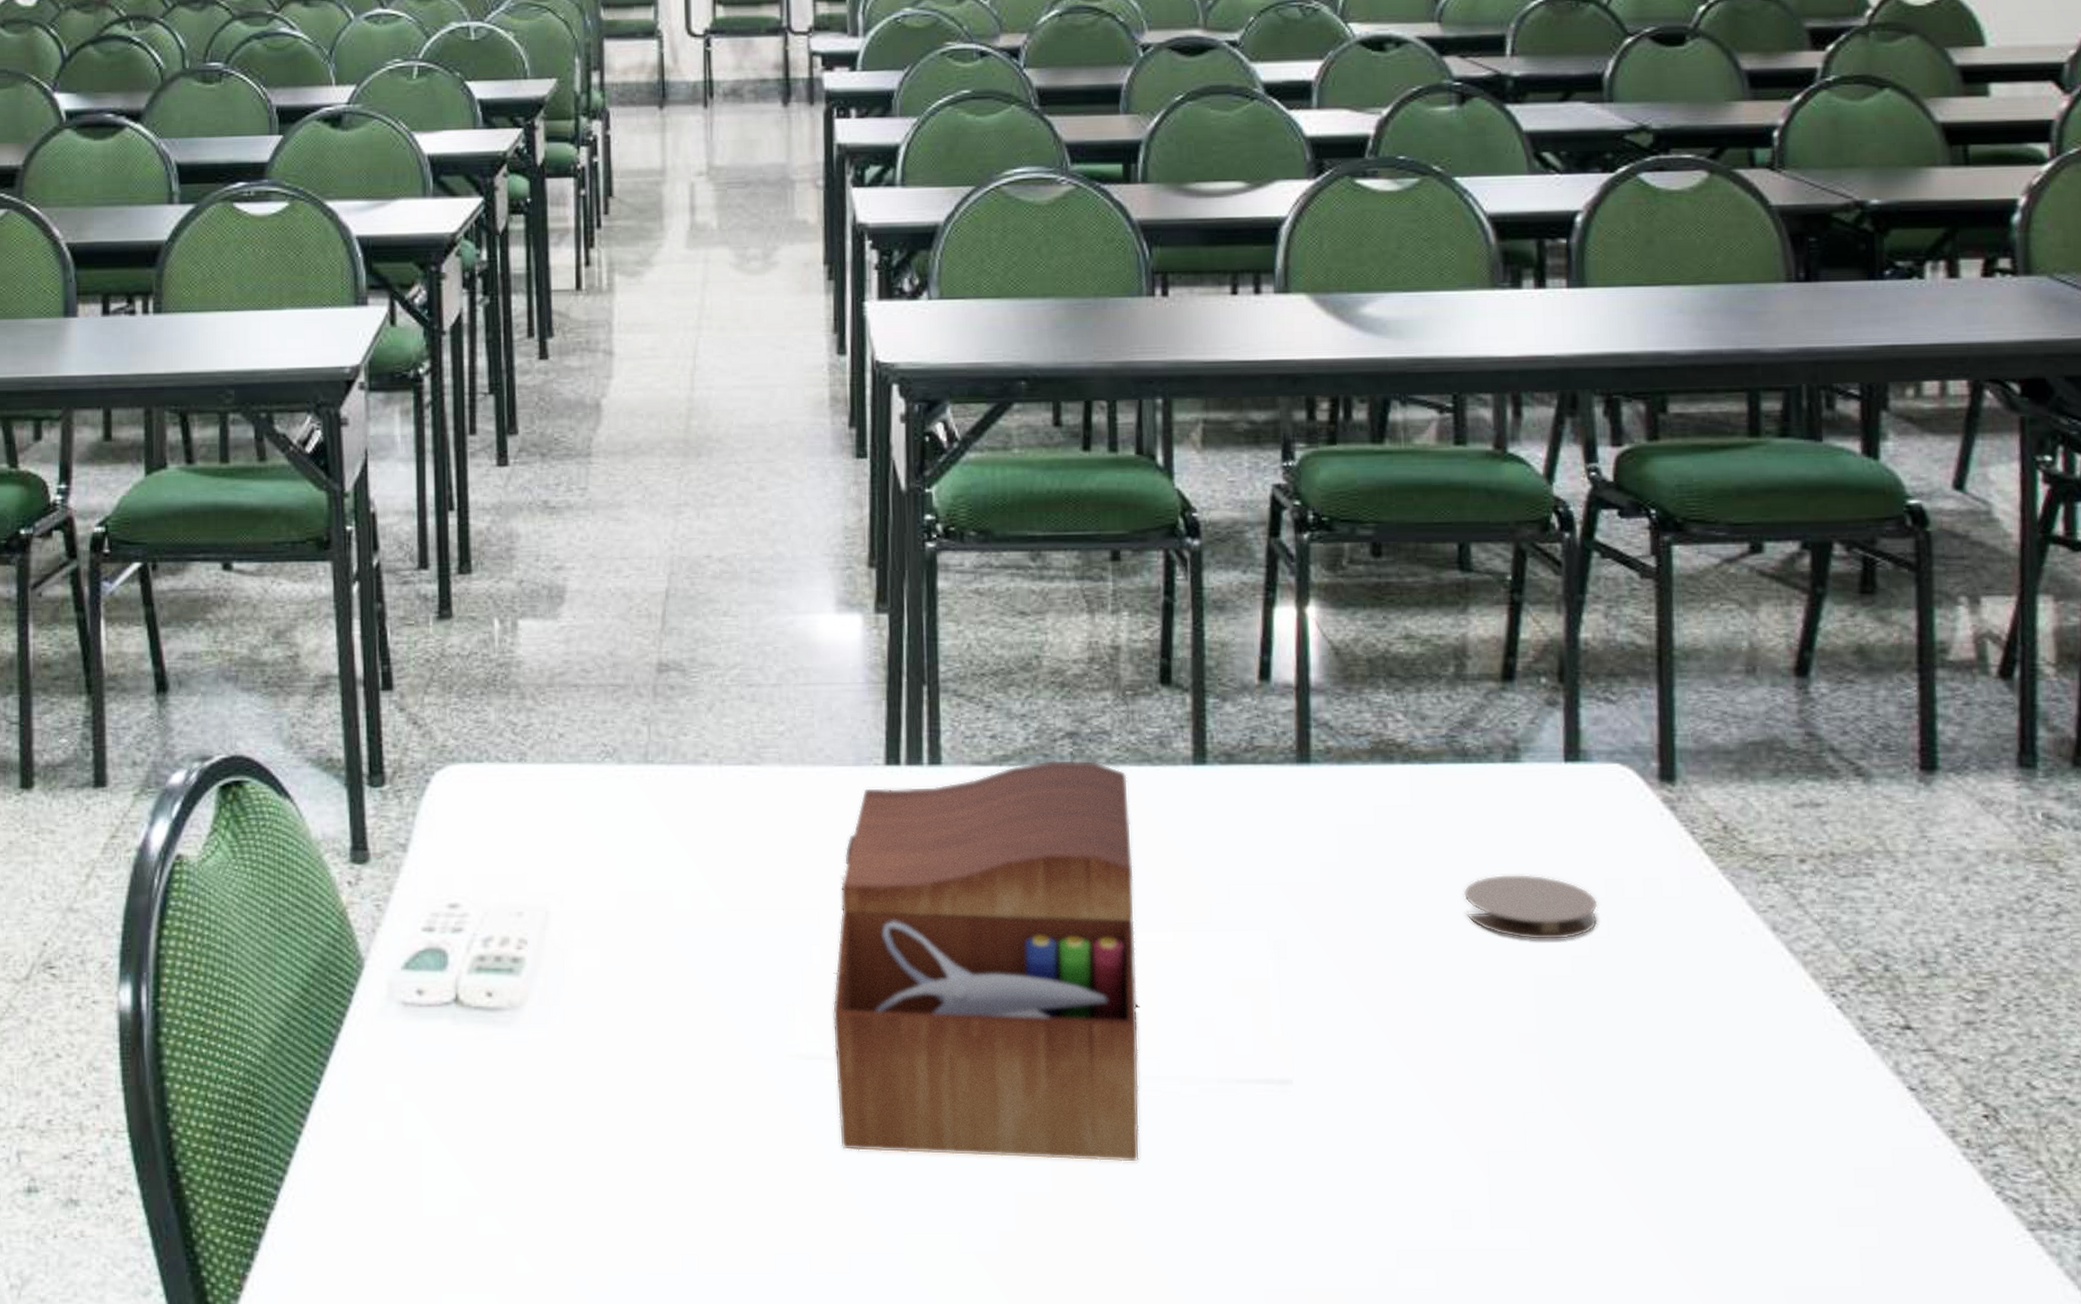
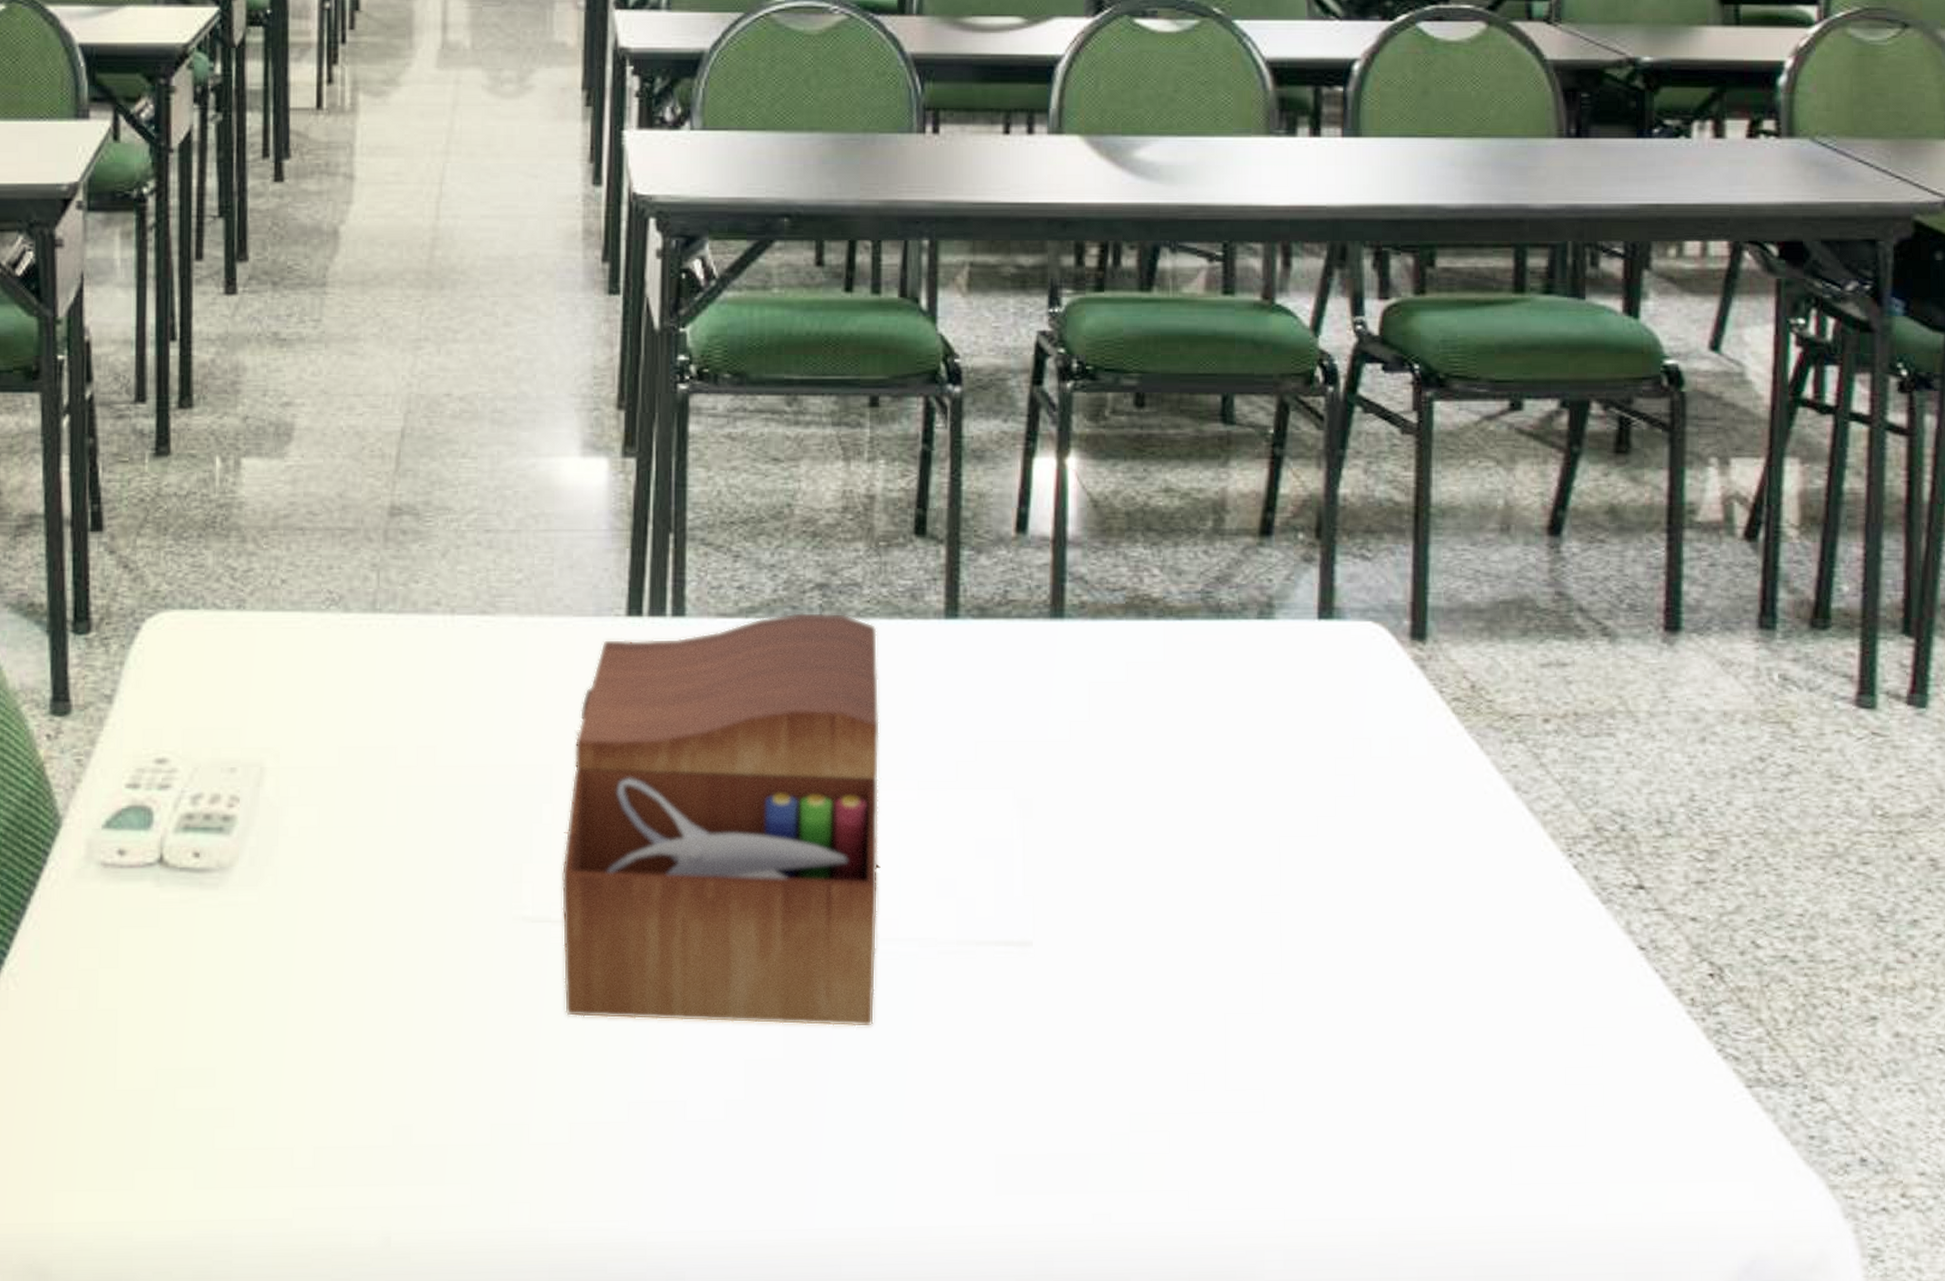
coaster: present [1463,874,1598,941] -> none [1212,732,1345,800]

